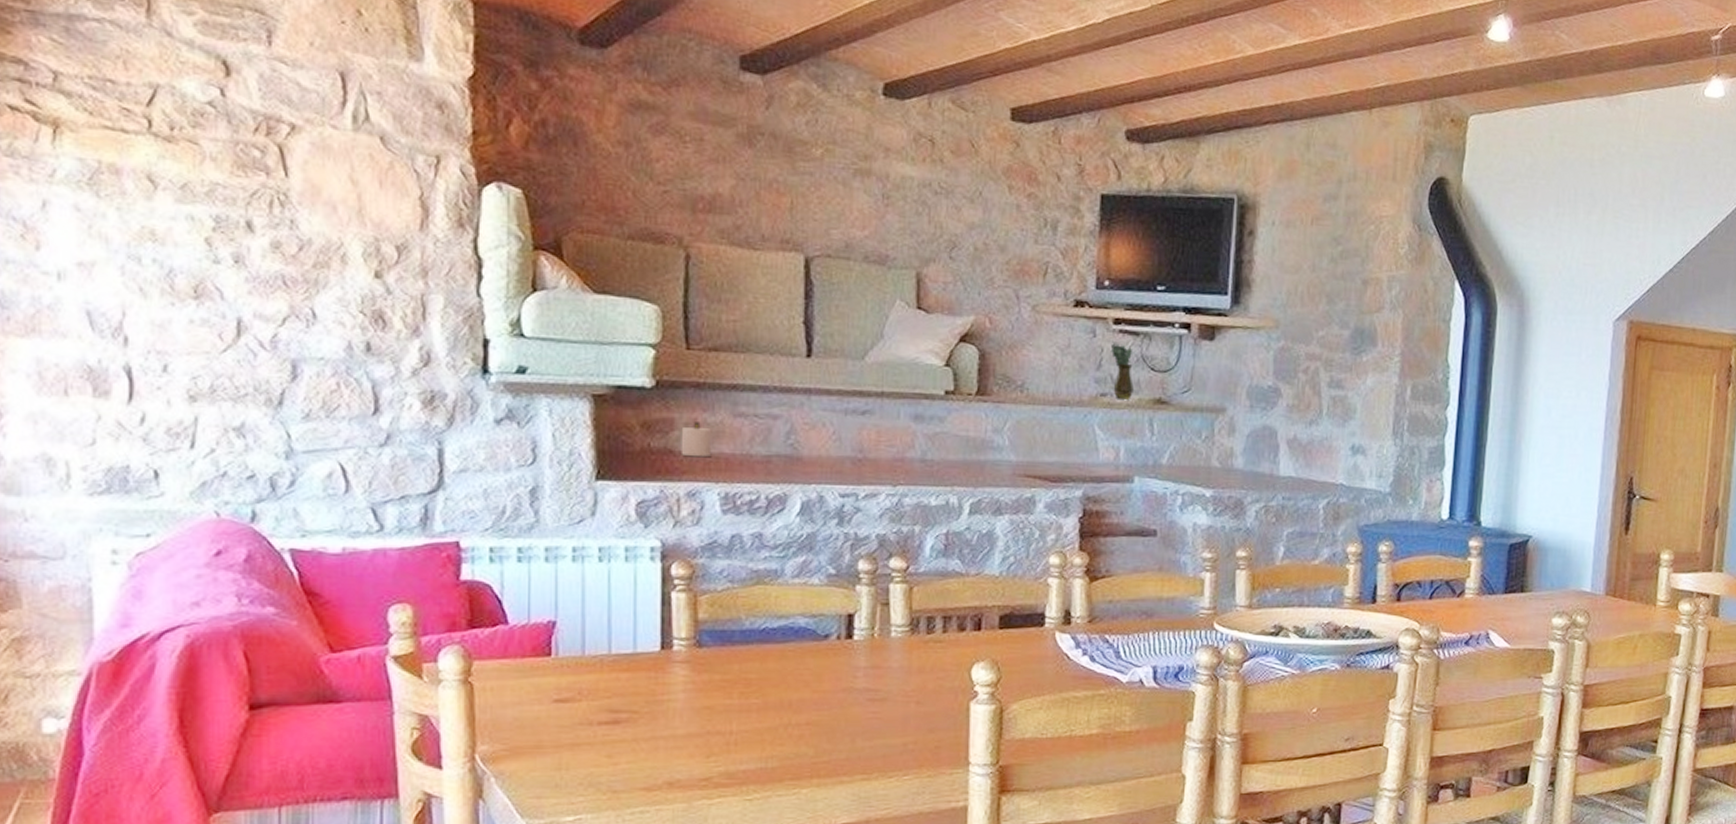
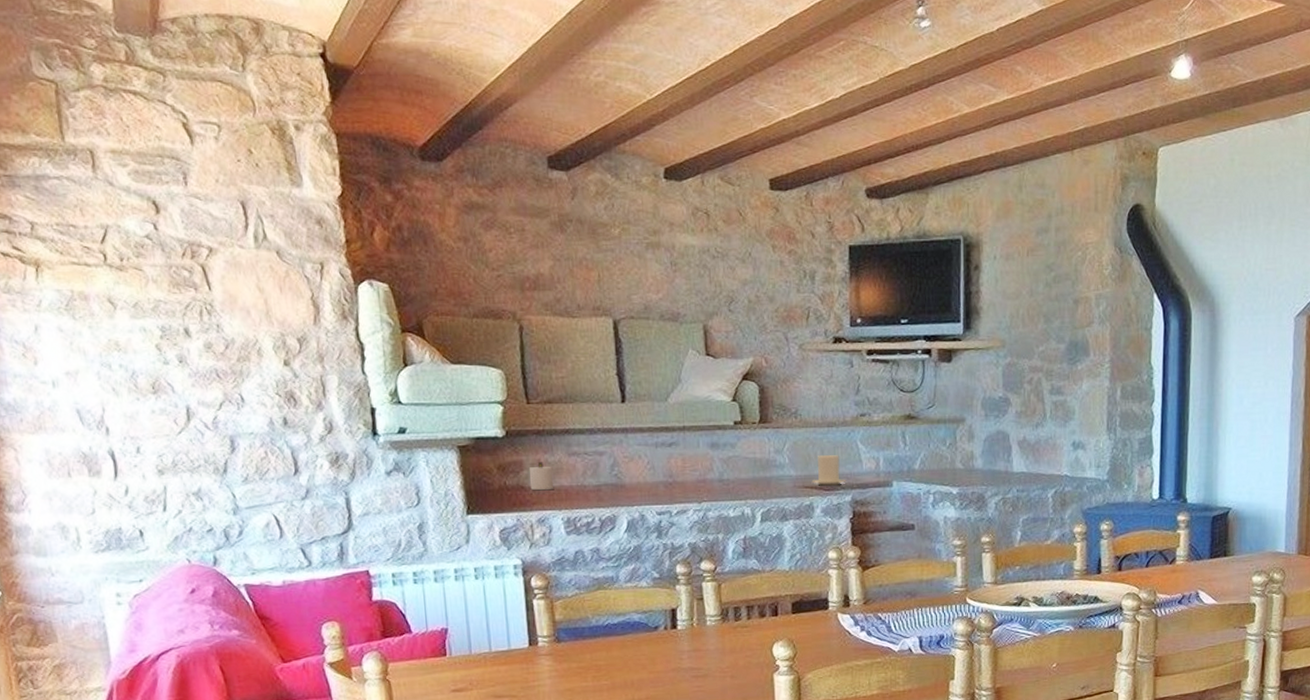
candle: none [1035,439,1078,477] -> present [811,455,846,486]
vase: present [1110,340,1134,401] -> none [866,369,887,419]

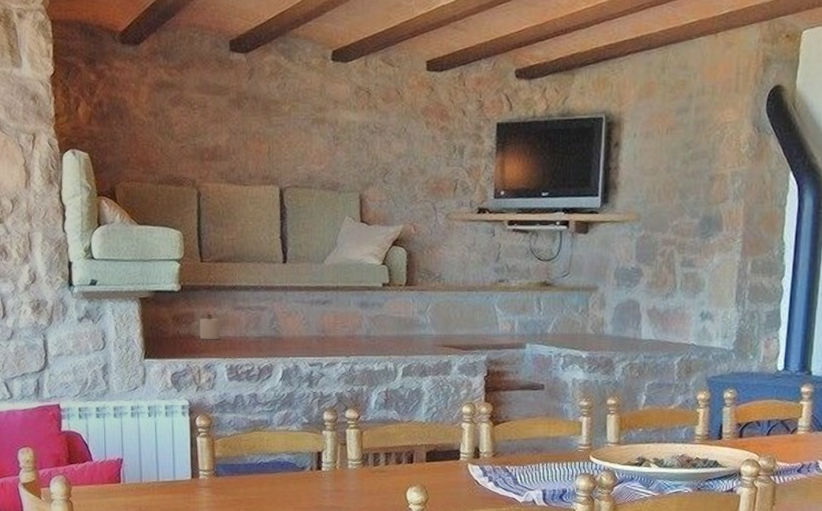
candle: present [811,455,846,486] -> none [450,317,483,345]

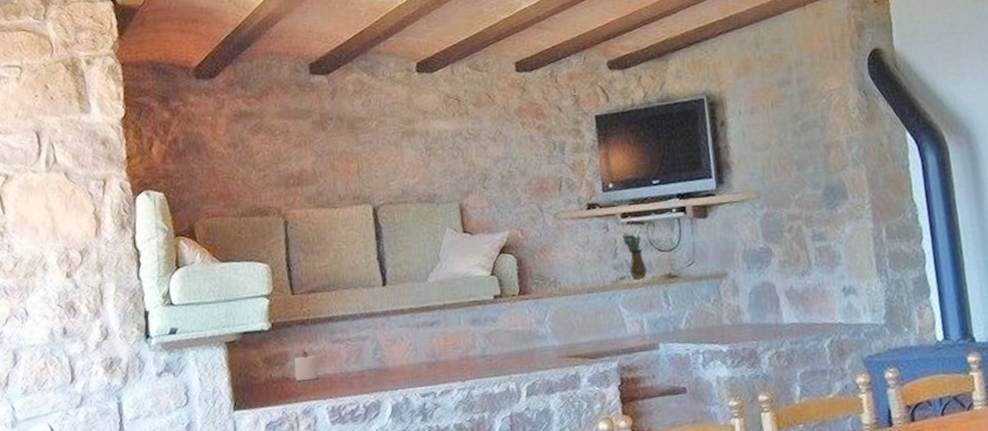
vase: none [506,238,525,285] -> present [622,231,647,281]

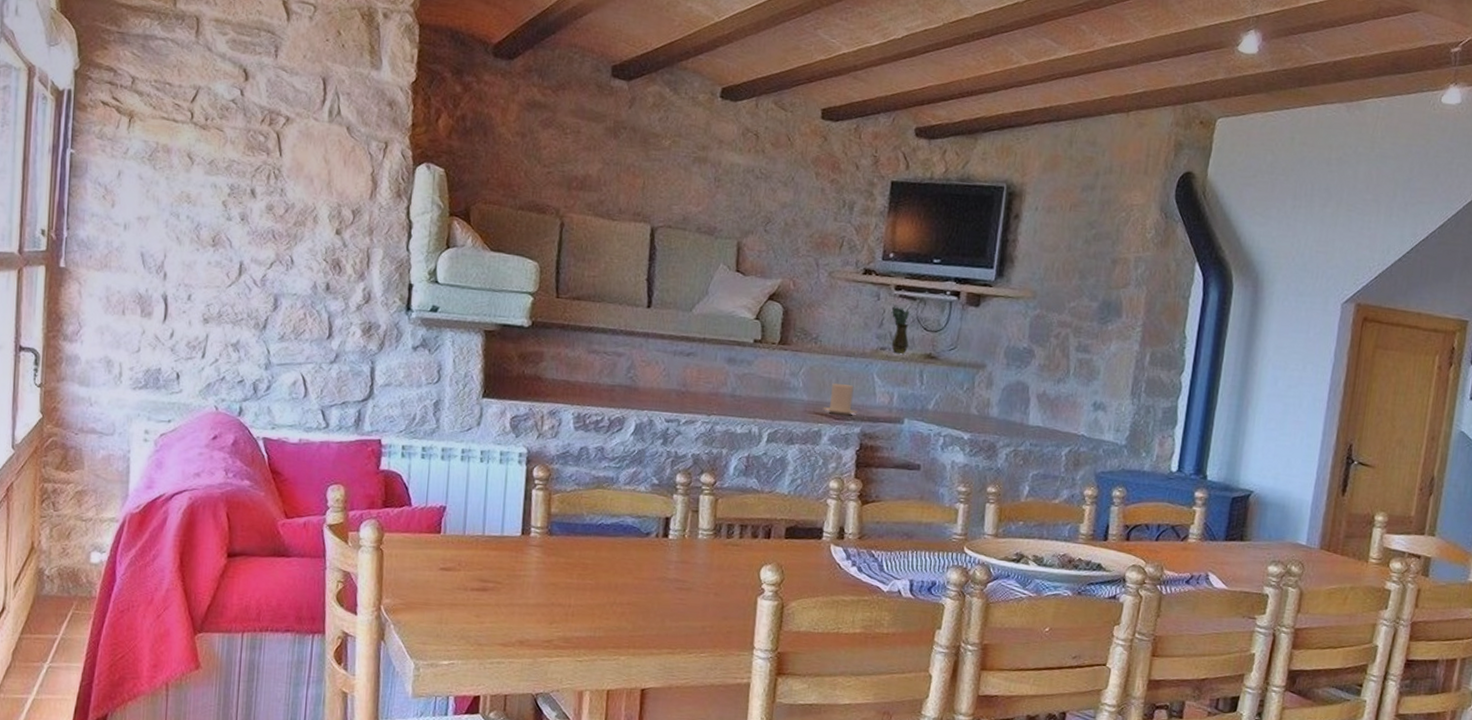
candle: present [294,351,319,381] -> none [546,355,572,384]
candle: none [575,321,611,354] -> present [822,383,858,416]

